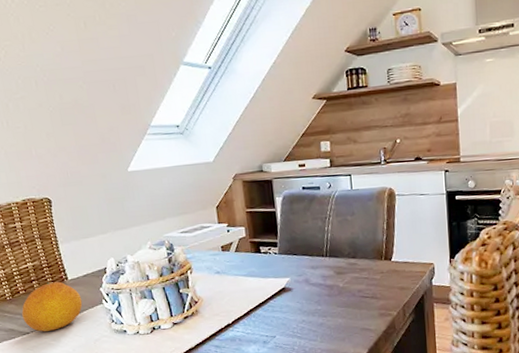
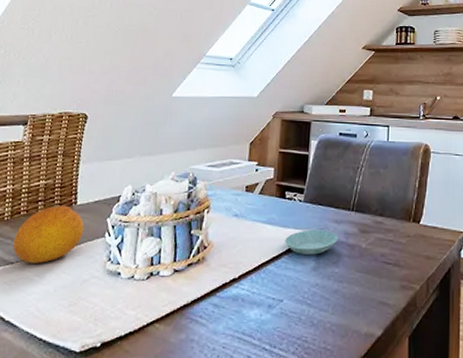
saucer: none [267,276,317,299] -> present [285,230,338,255]

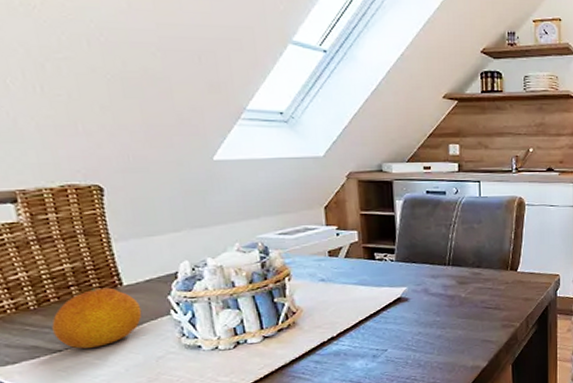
saucer: present [285,230,338,255] -> none [381,285,437,309]

